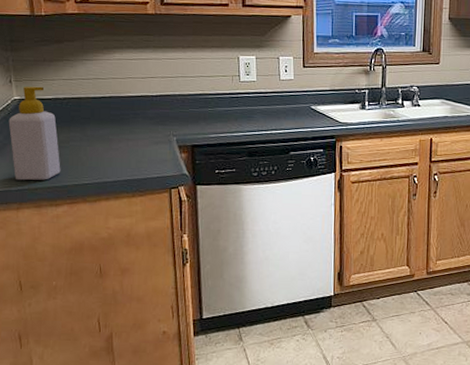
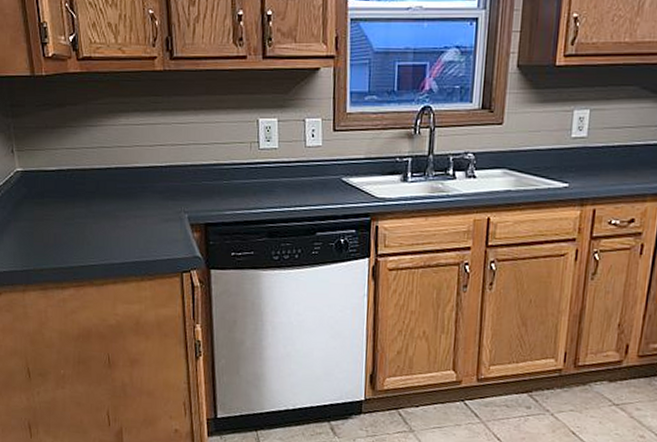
soap bottle: present [8,86,61,181] -> none [12,156,66,261]

